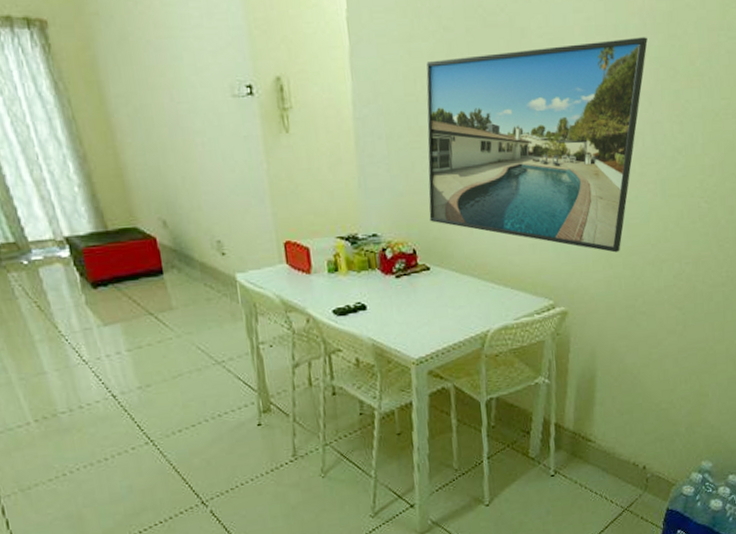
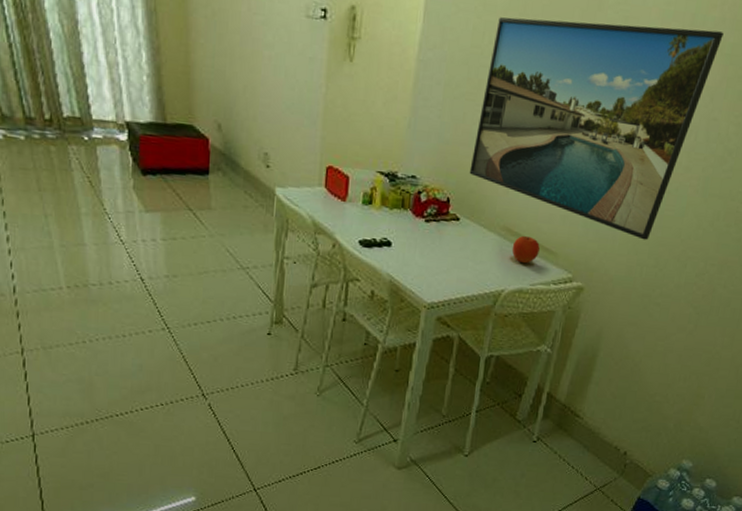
fruit: none [488,272,516,300] -> present [512,236,540,264]

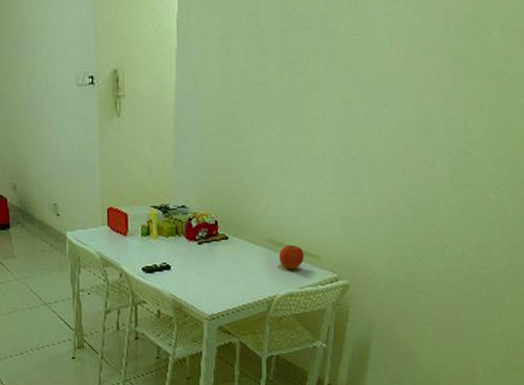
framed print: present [469,17,724,240] -> none [232,38,451,235]

